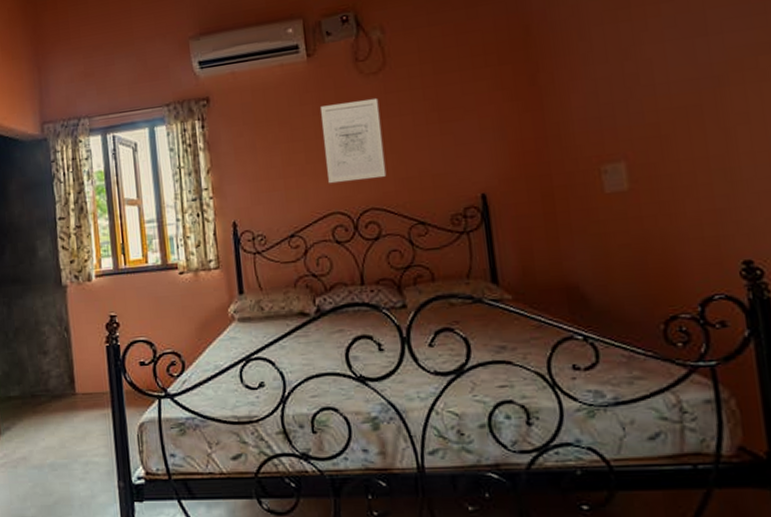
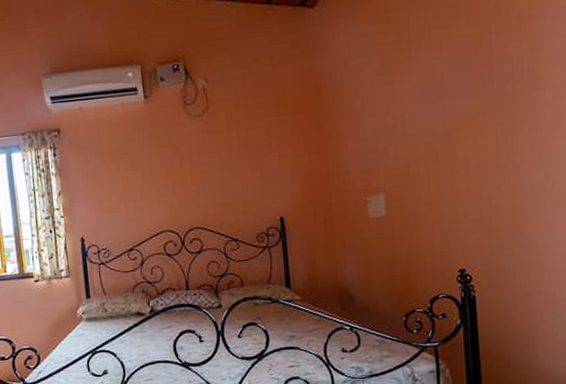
wall art: present [321,98,387,184] -> none [155,137,208,207]

